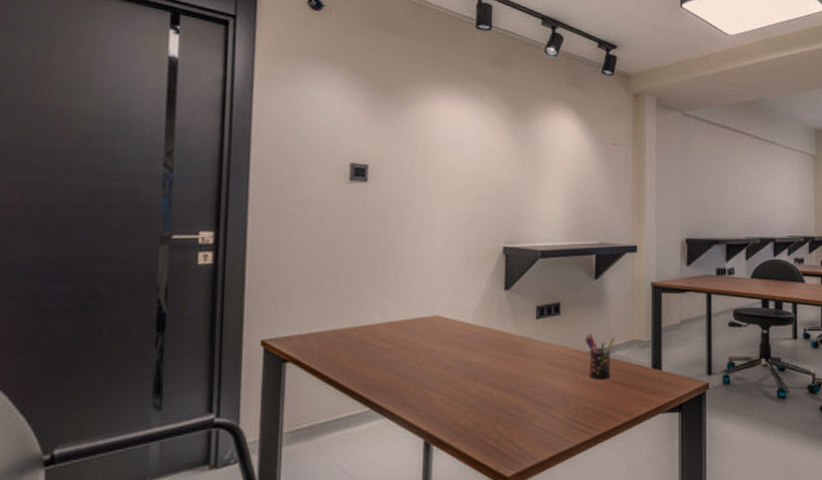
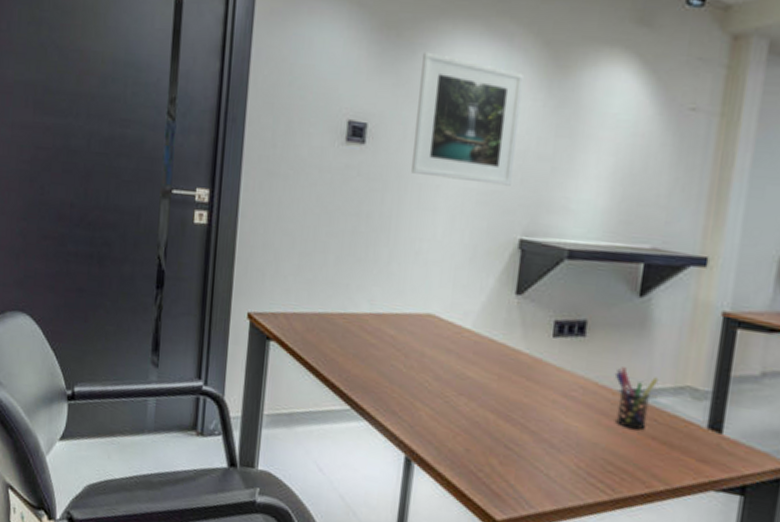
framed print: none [409,107,494,207] -> present [410,51,523,186]

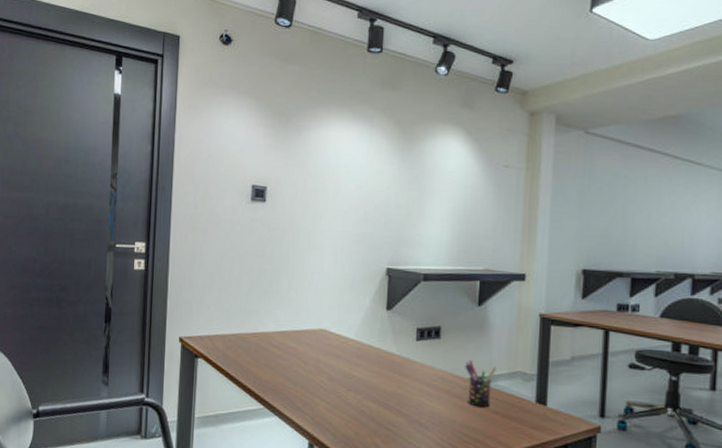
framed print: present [410,51,523,186] -> none [301,132,382,228]

